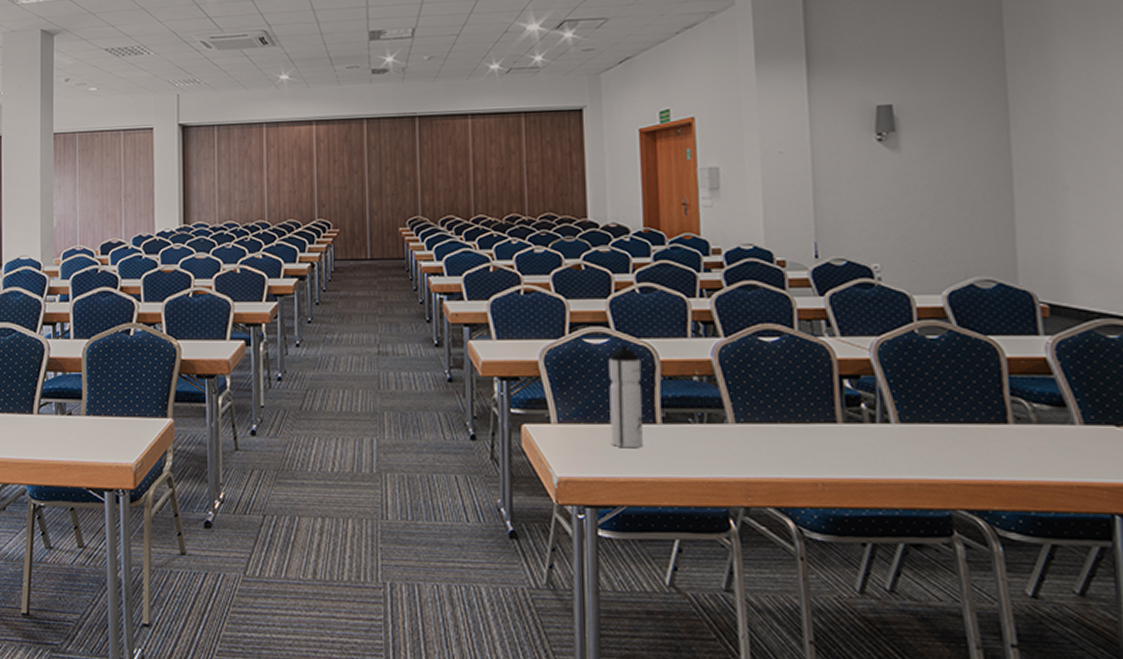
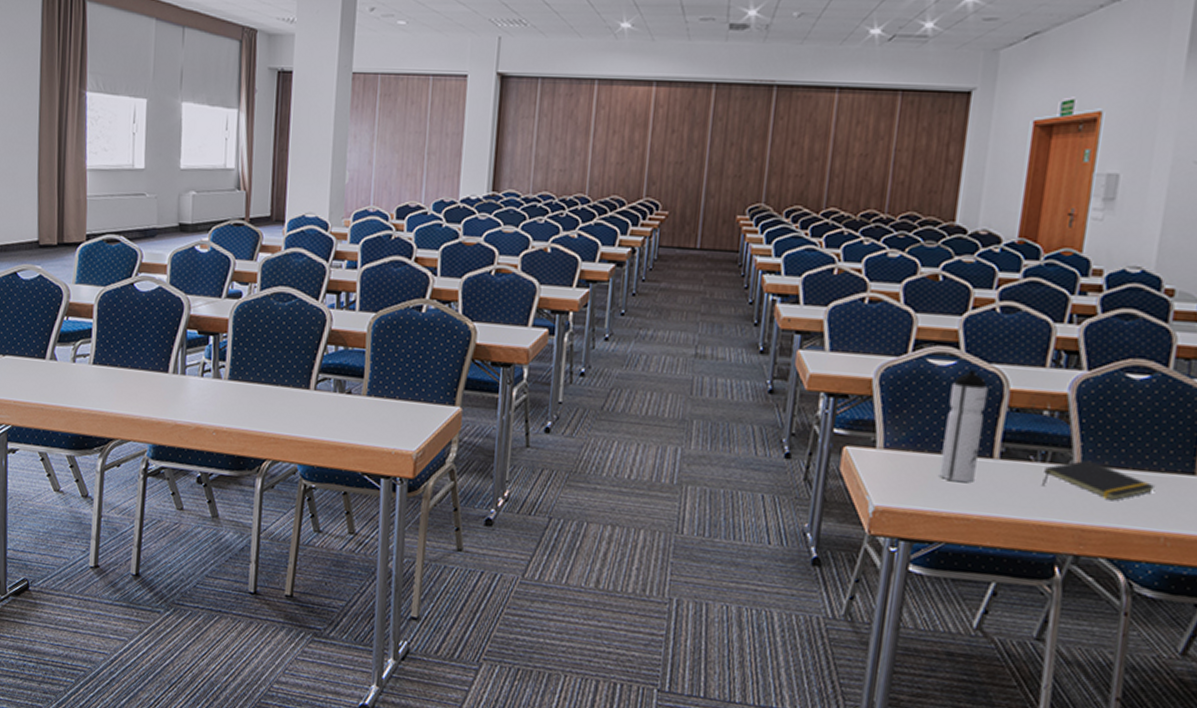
notepad: none [704,418,805,454] -> present [1042,460,1156,501]

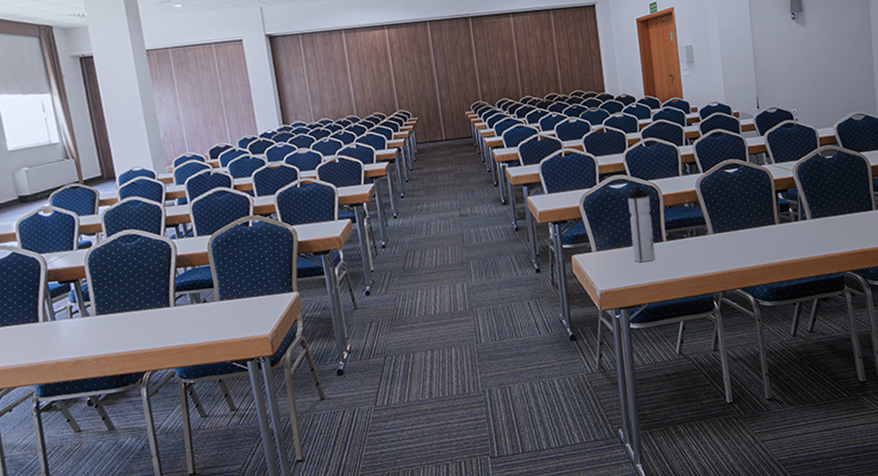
notepad: present [1042,460,1156,501] -> none [694,229,757,252]

